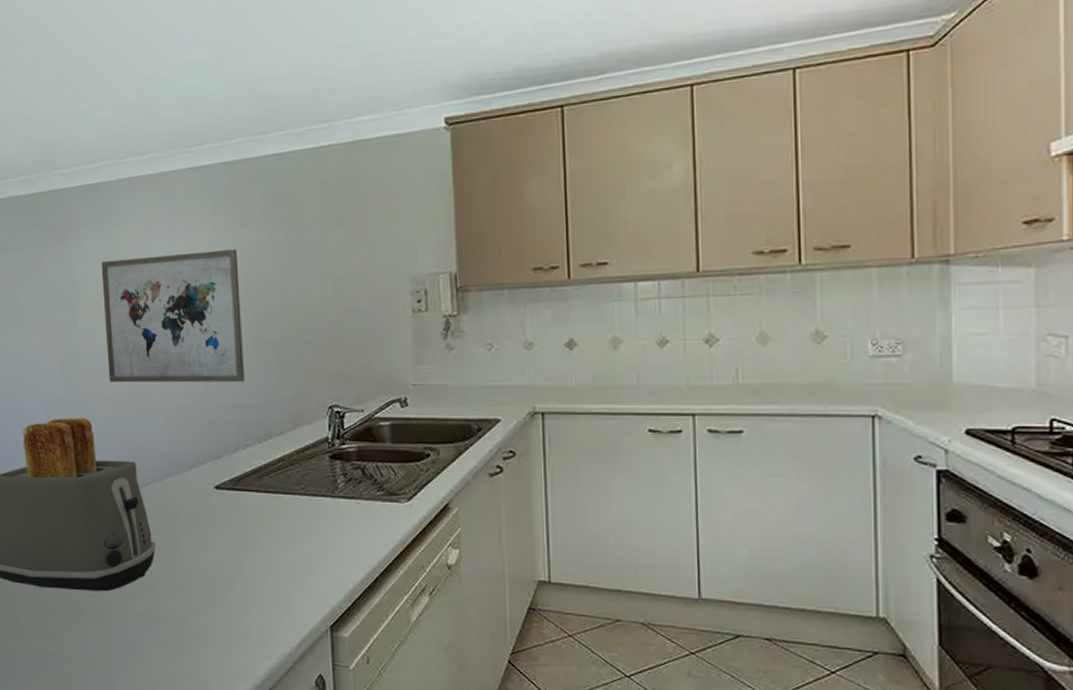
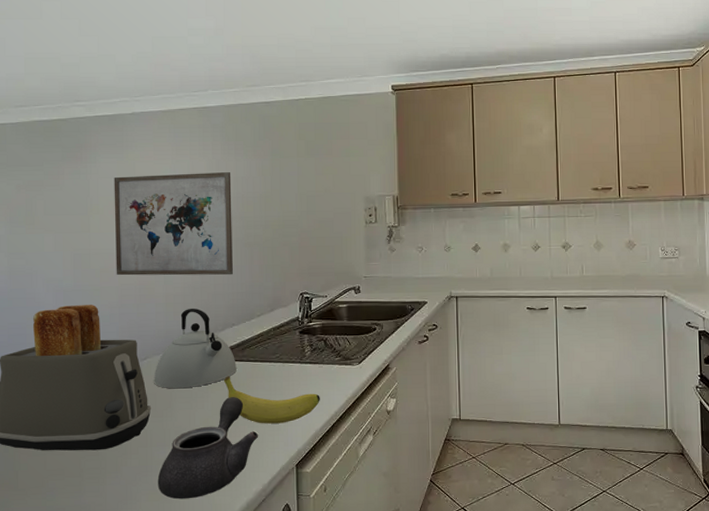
kettle: none [157,423,253,523] -> present [154,308,237,389]
teapot: none [166,535,283,658] -> present [157,396,259,499]
fruit: none [237,510,359,573] -> present [223,376,320,424]

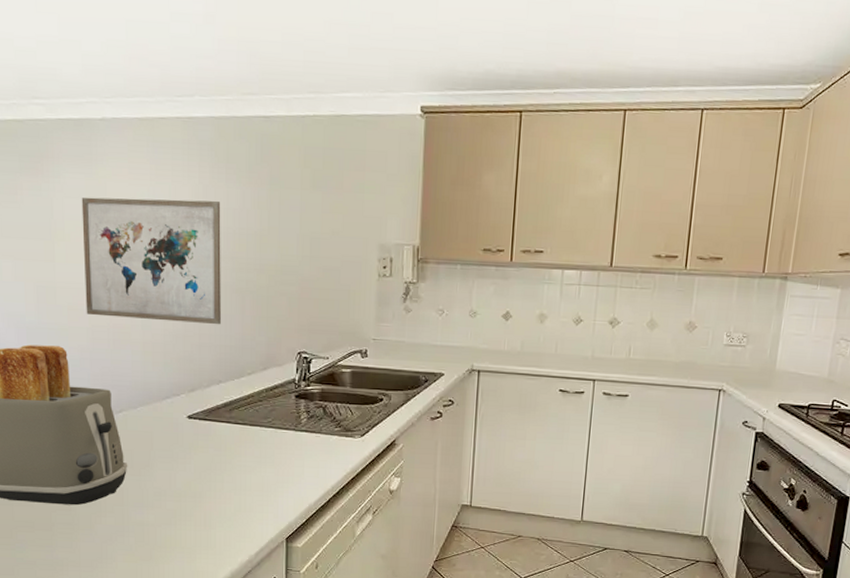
kettle: present [154,308,237,389] -> none [130,359,223,448]
teapot: present [157,396,259,499] -> none [135,460,246,564]
fruit: present [223,376,320,424] -> none [208,438,316,494]

